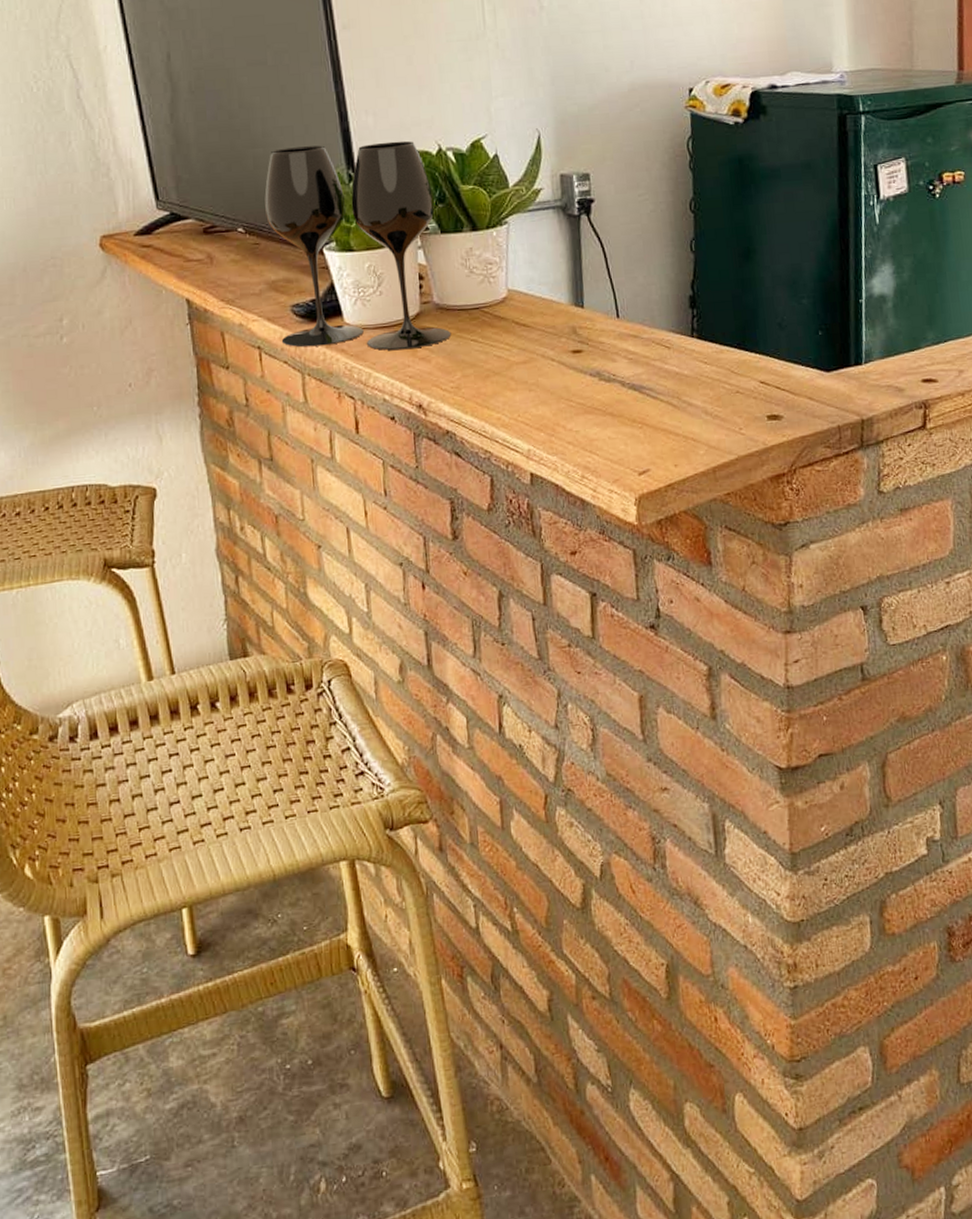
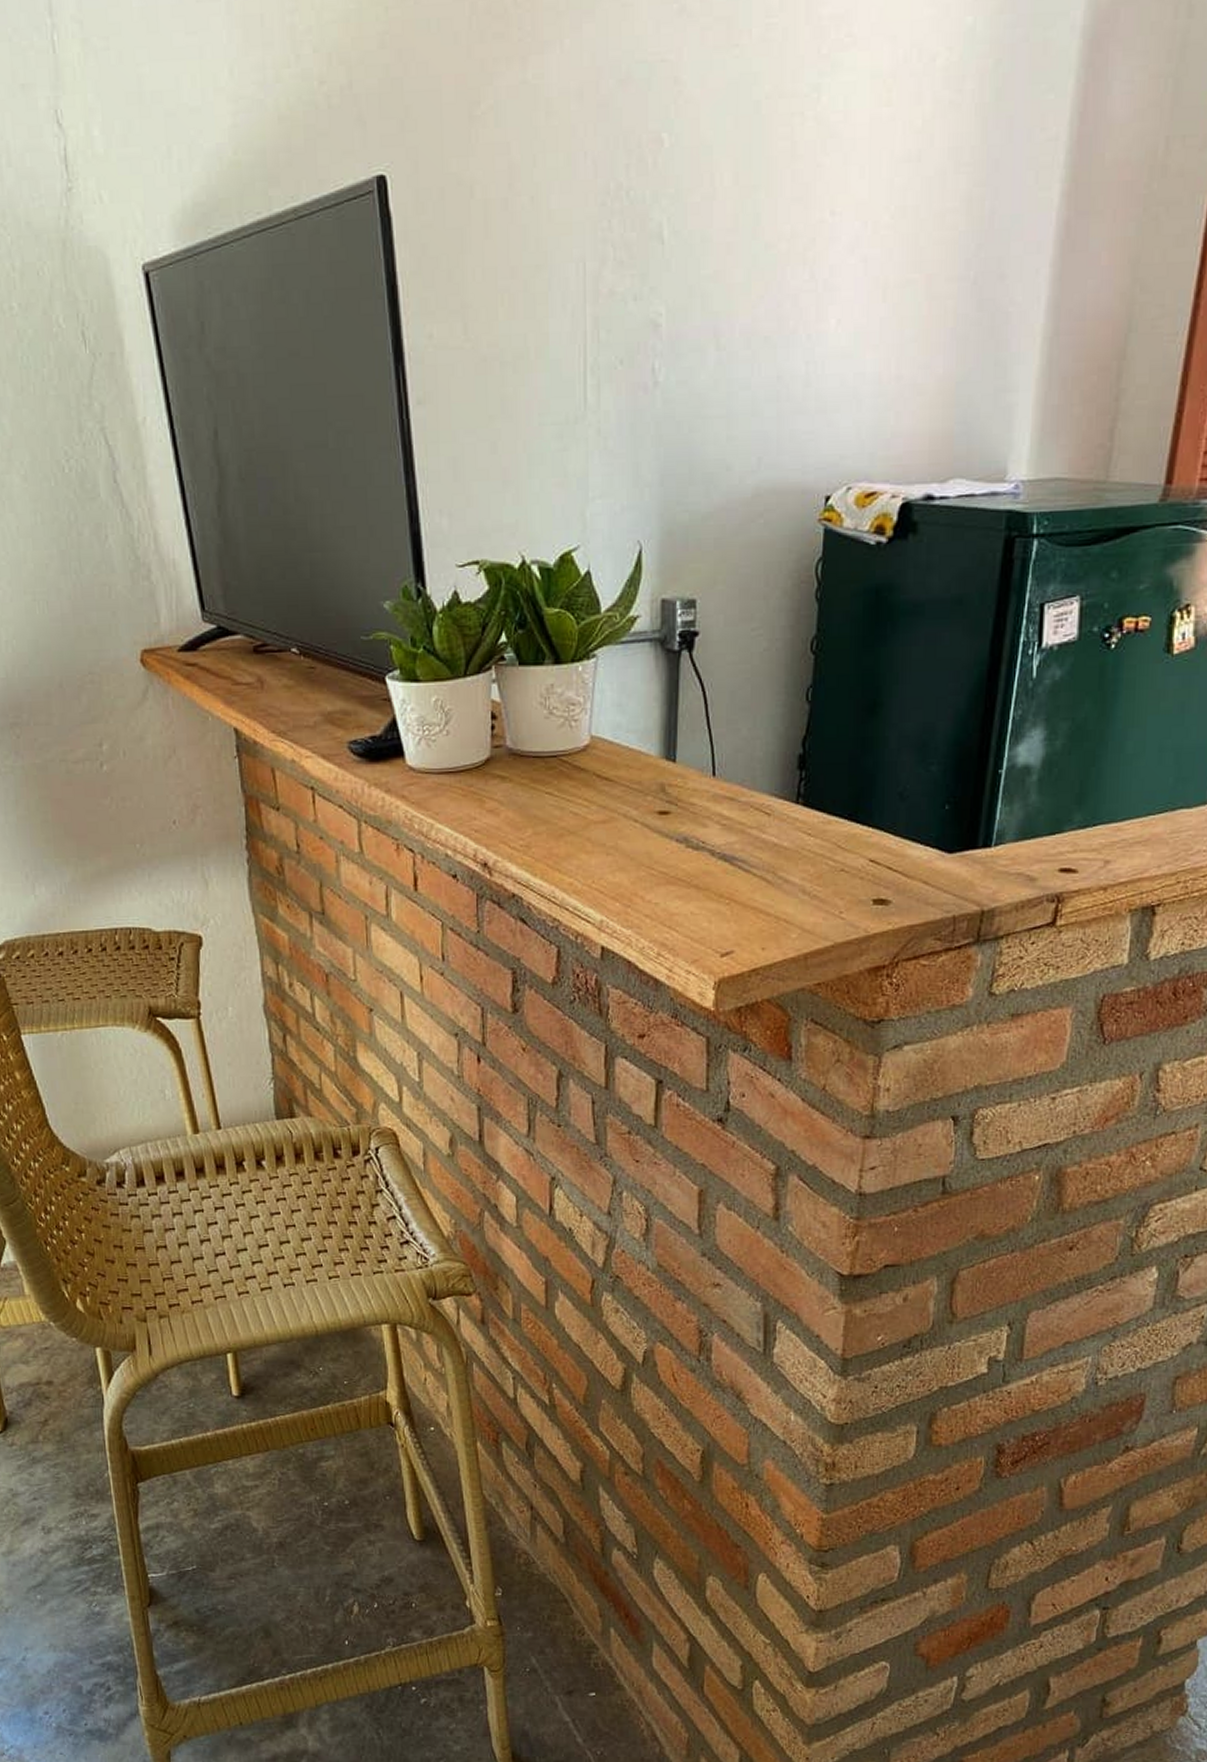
wine glass: present [264,140,452,351] -> none [322,549,524,800]

